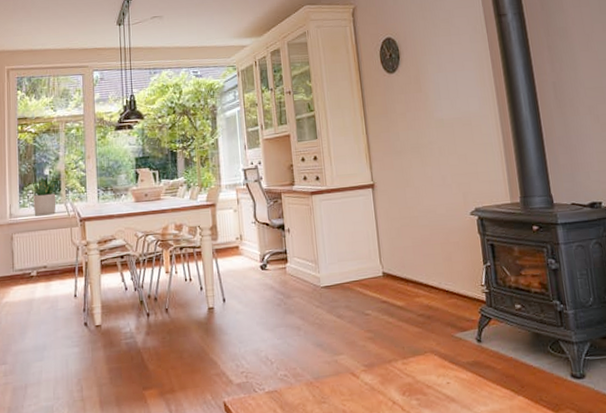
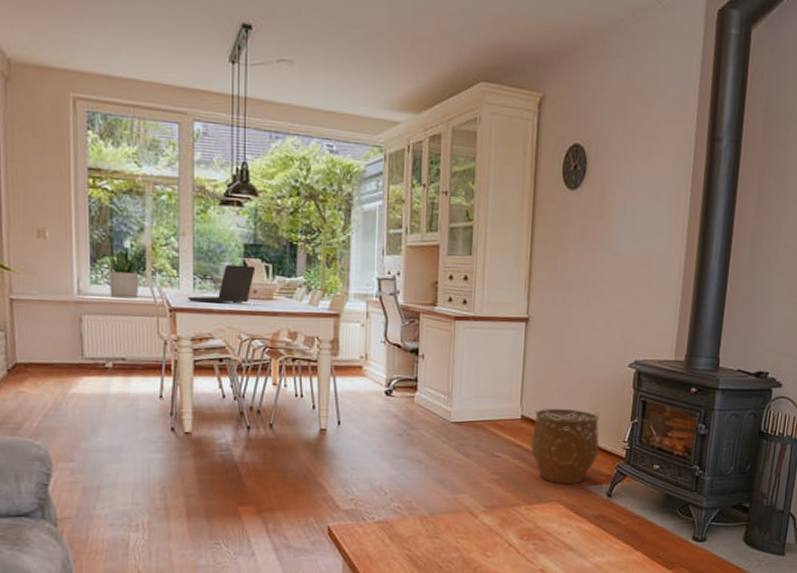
laptop computer: none [94,174,146,211] -> present [187,264,256,304]
basket: none [394,260,461,335] -> present [530,408,599,485]

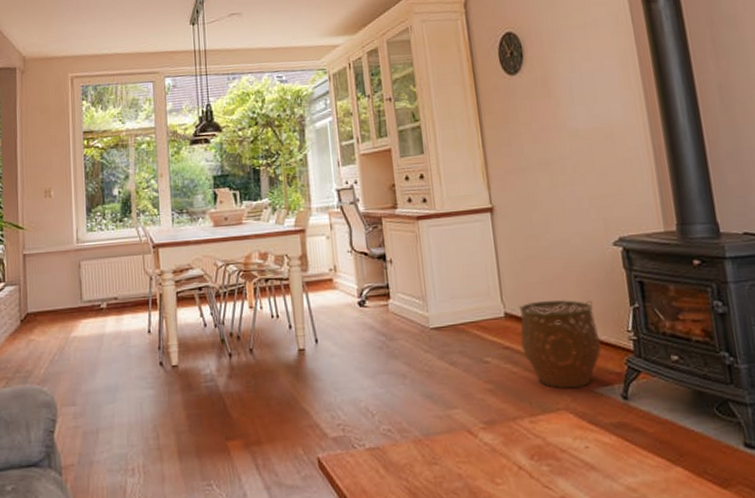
planter: present [109,248,139,299] -> none [101,195,127,242]
laptop computer: present [187,264,256,304] -> none [168,195,225,236]

